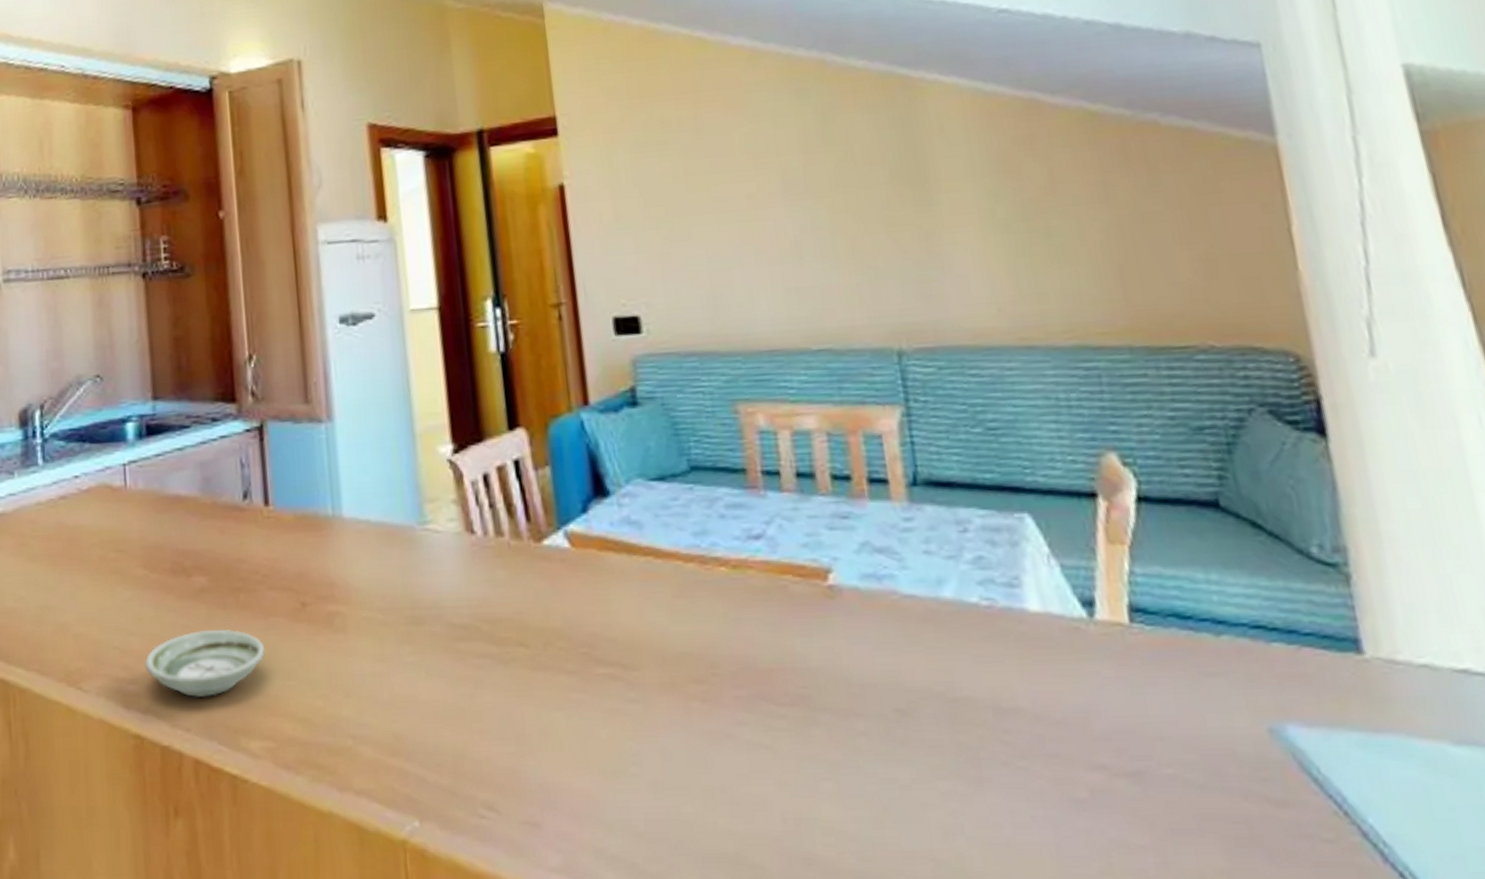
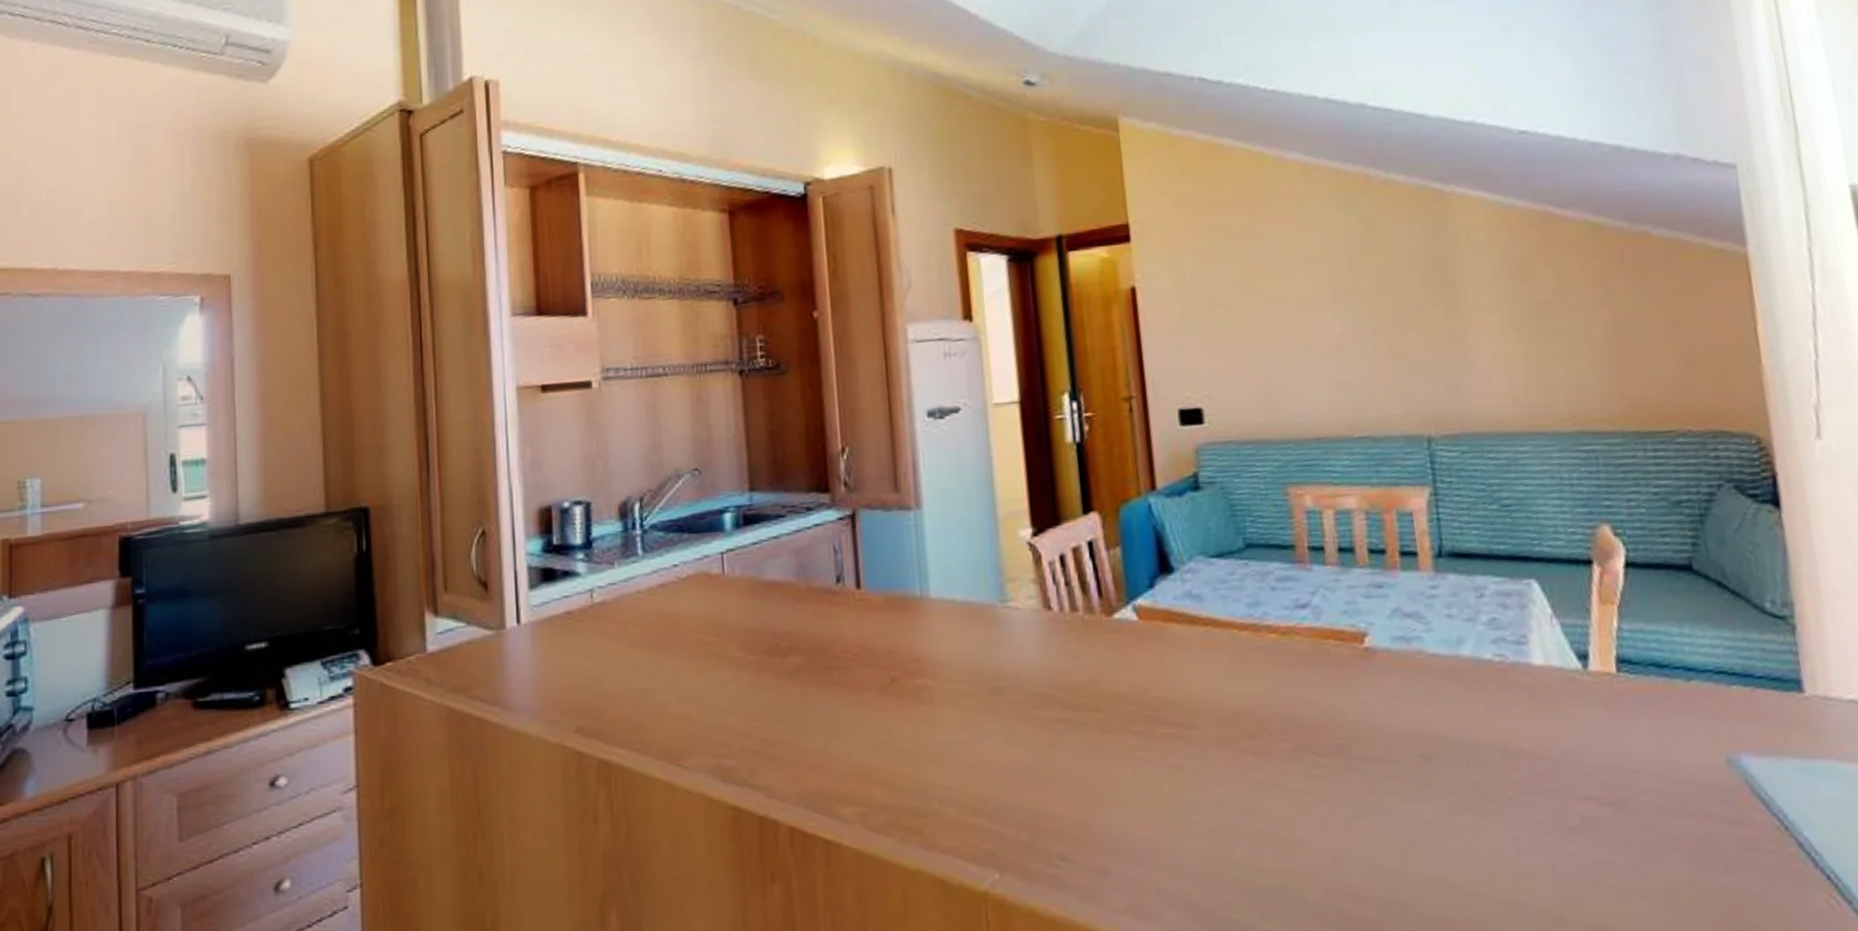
saucer: present [145,629,265,697] -> none [743,705,857,769]

